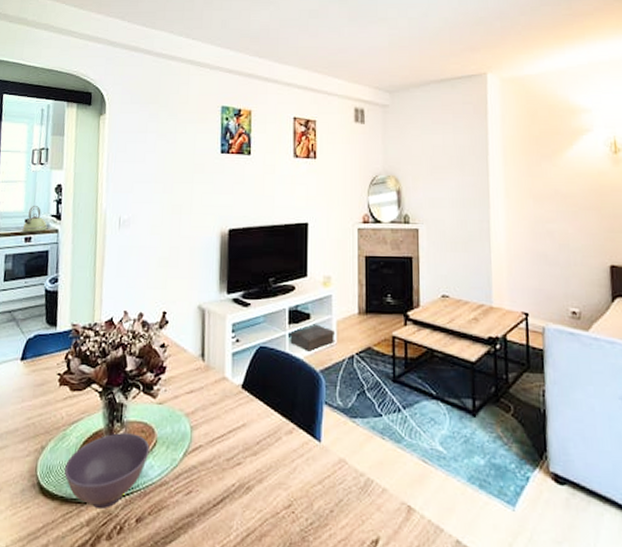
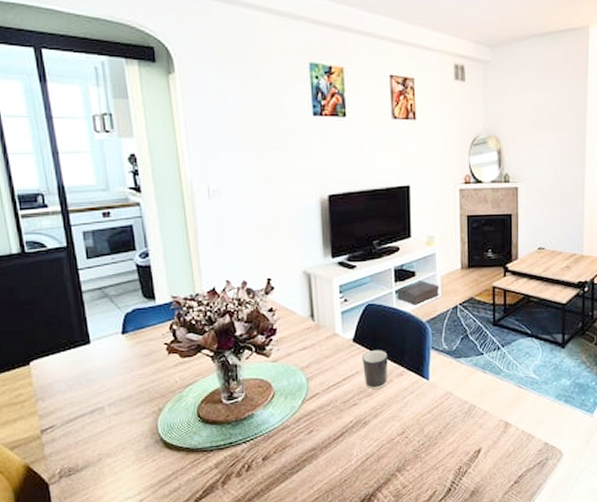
kettle: present [22,205,48,233] -> none [97,177,128,208]
bowl: present [64,433,150,509] -> none [186,389,269,453]
mug: none [249,399,278,448] -> present [362,349,388,390]

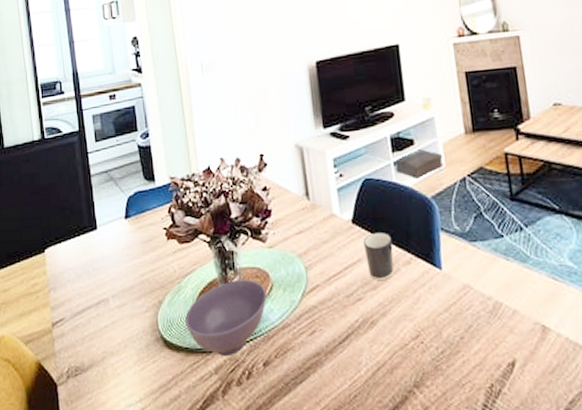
bowl: none [186,389,269,453] -> present [185,279,267,356]

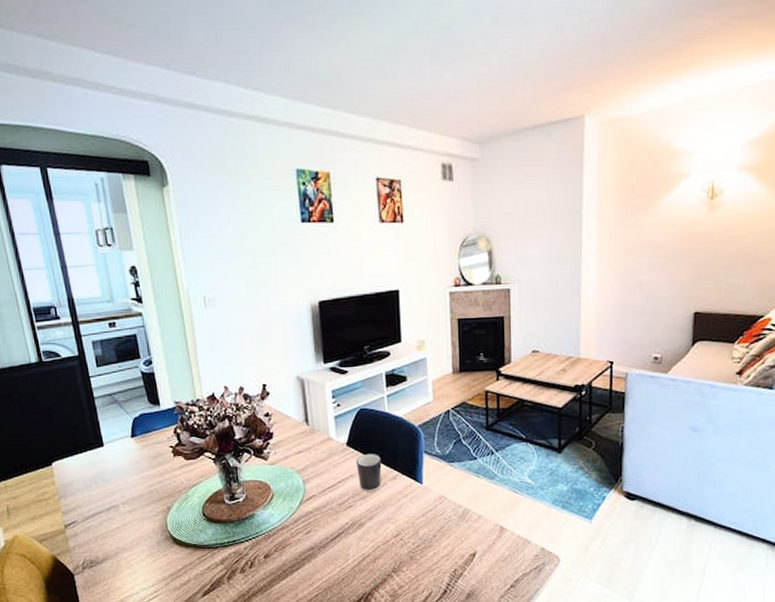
bowl: present [185,279,267,356] -> none [193,490,268,550]
decorative box: present [395,150,443,178] -> none [388,386,432,410]

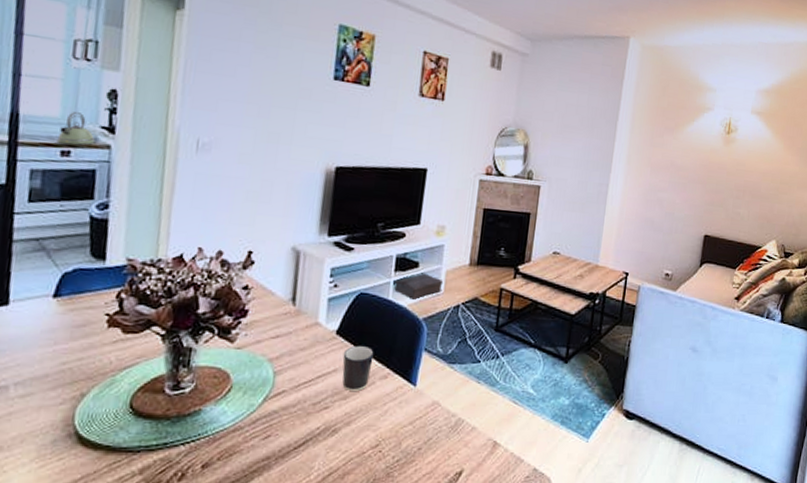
kettle: none [103,289,131,318] -> present [56,111,96,146]
decorative box: none [388,386,432,410] -> present [394,274,444,300]

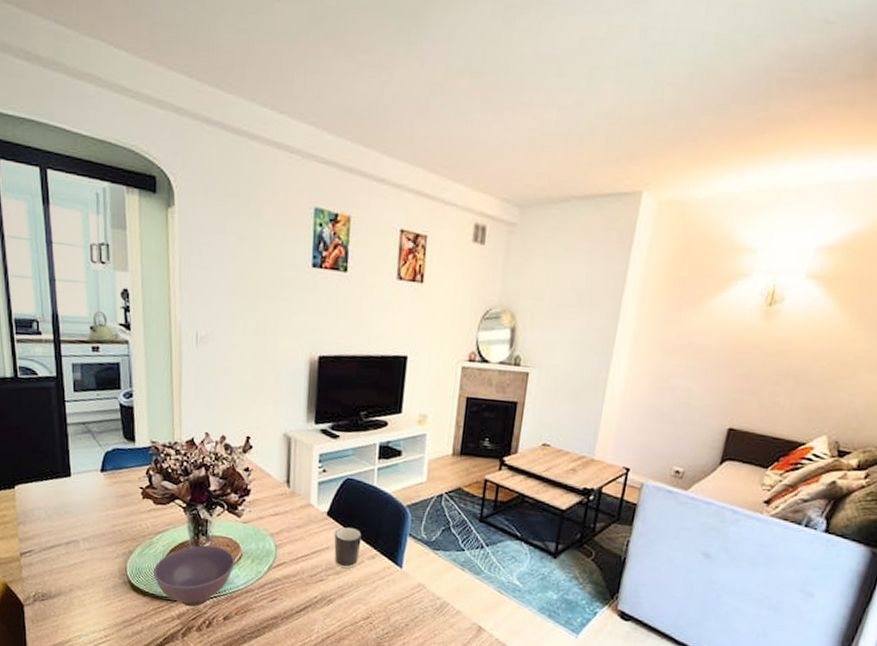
bowl: none [112,378,223,456] -> present [154,545,235,607]
decorative box: present [394,274,444,300] -> none [379,462,427,487]

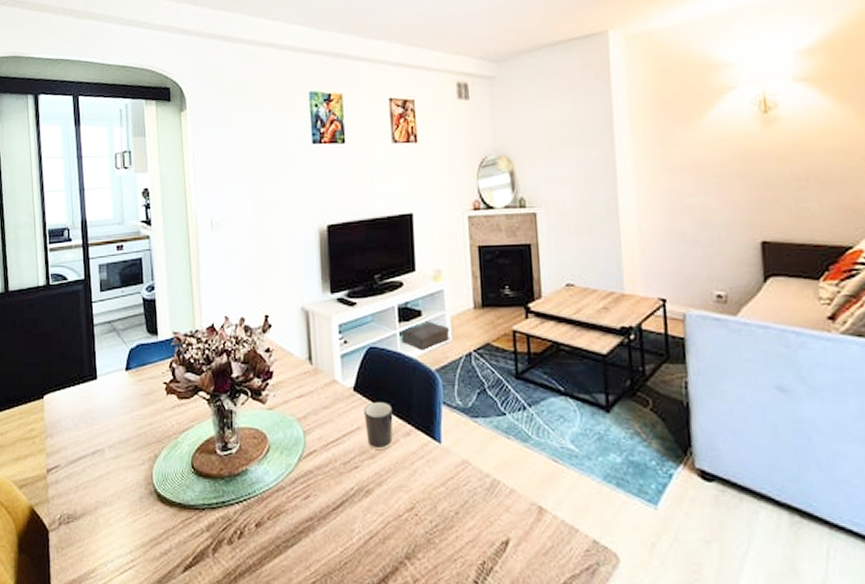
kettle: present [88,310,117,342] -> none [113,211,139,241]
bowl: present [154,545,235,607] -> none [180,439,263,514]
decorative box: none [379,462,427,487] -> present [401,322,450,350]

